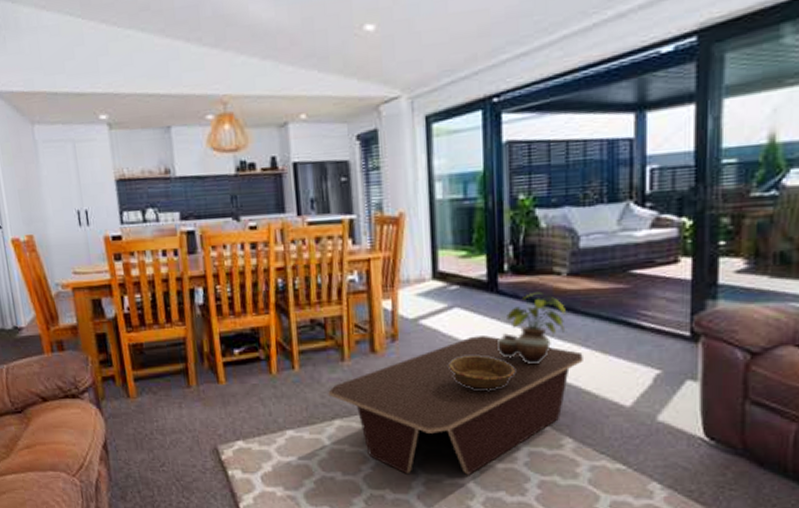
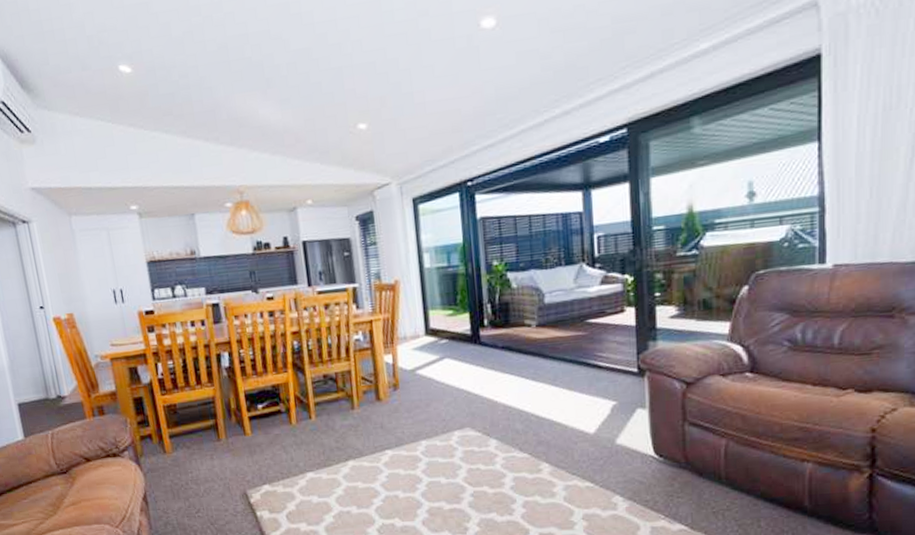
coffee table: present [328,336,583,475] -> none [341,381,554,504]
decorative bowl: present [448,356,515,390] -> none [443,398,498,428]
potted plant: present [497,291,567,365] -> none [482,341,538,403]

